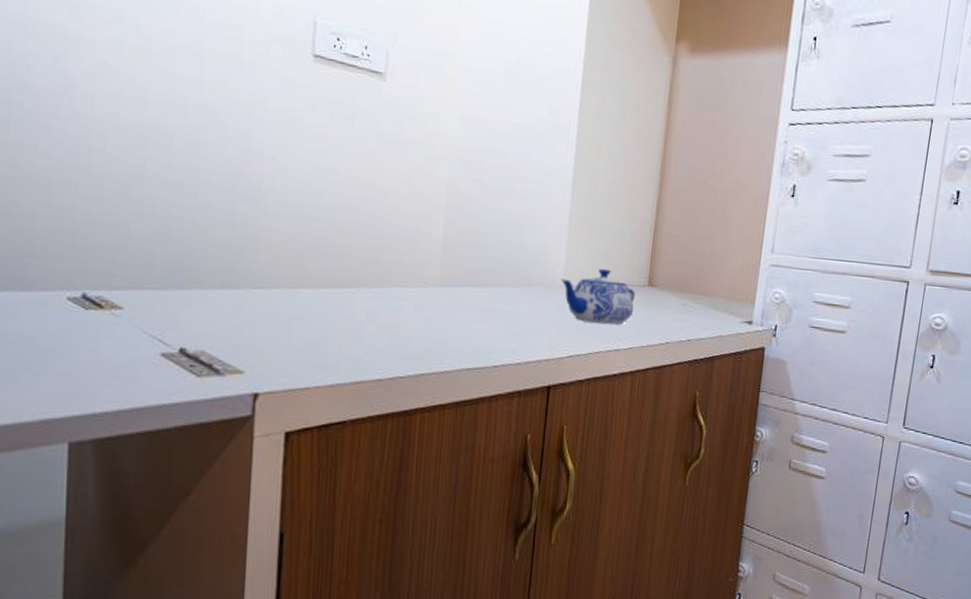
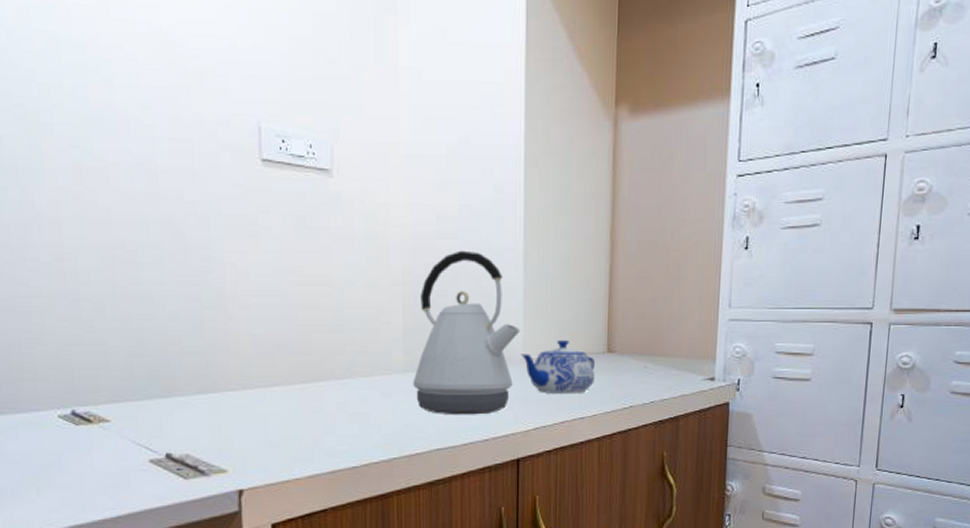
kettle: none [448,168,563,338] -> present [413,250,520,415]

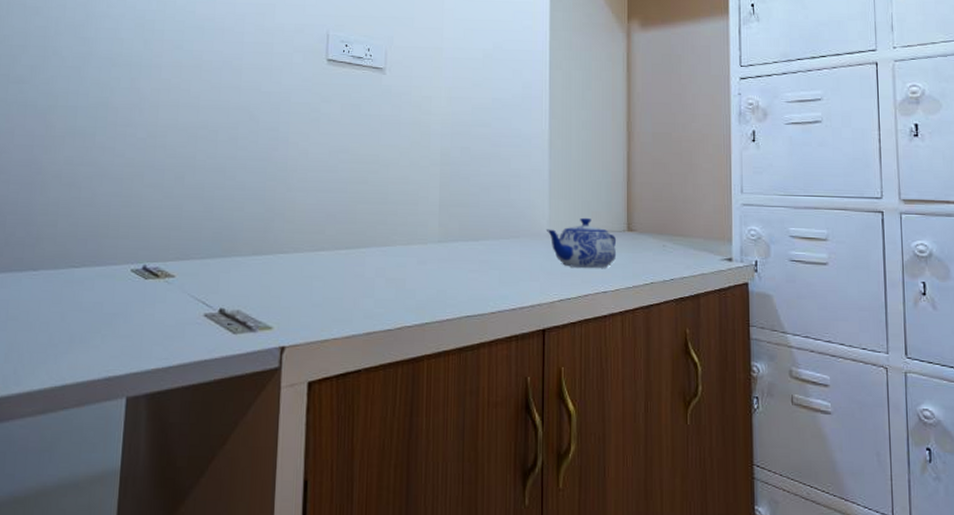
kettle: present [413,250,520,415] -> none [446,136,546,285]

